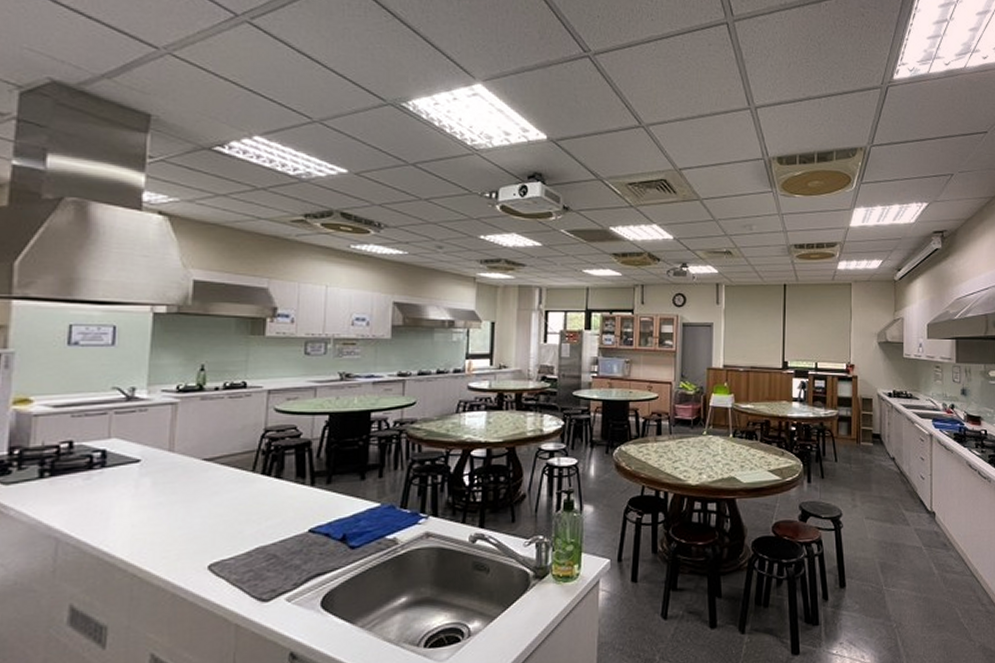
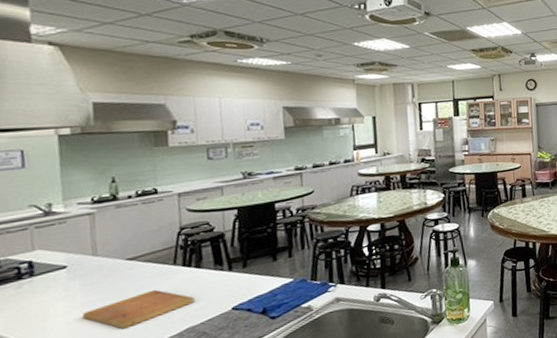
cutting board: none [149,498,269,540] -> present [83,289,195,329]

